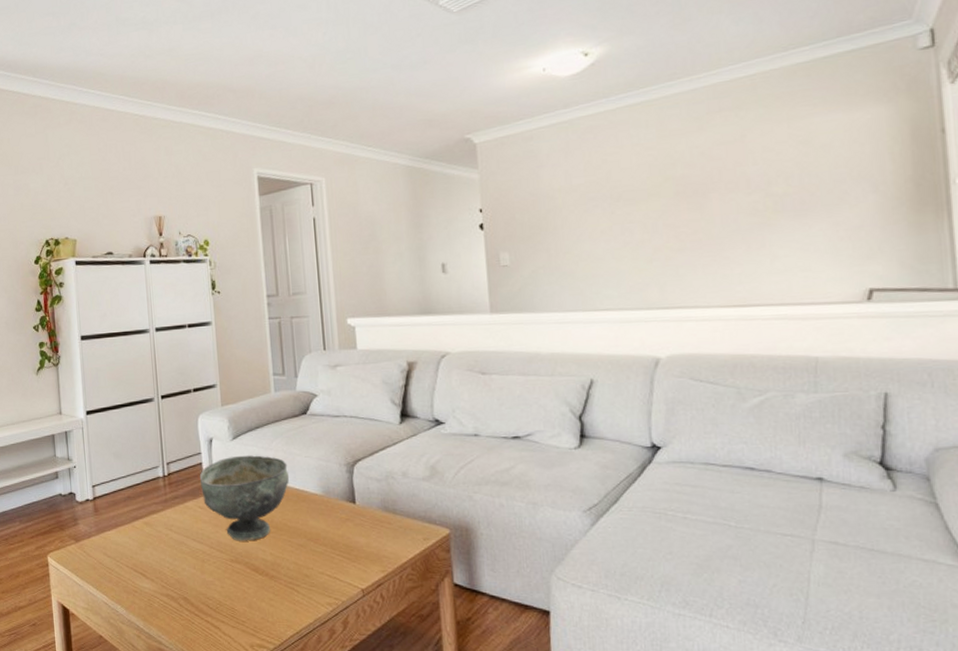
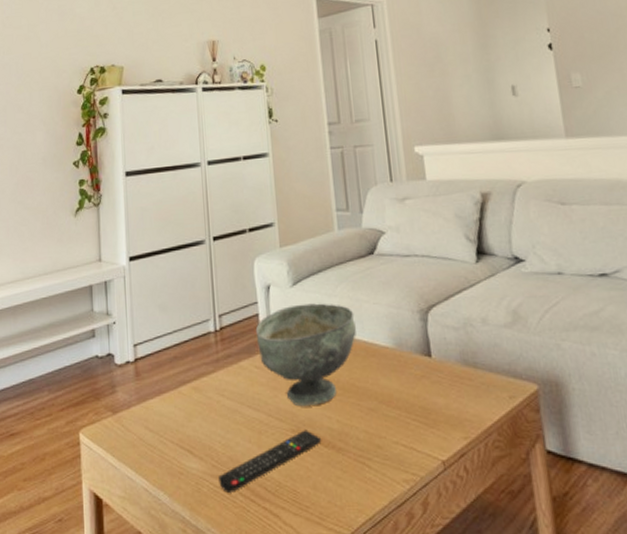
remote control: none [167,560,257,608] -> present [218,430,322,492]

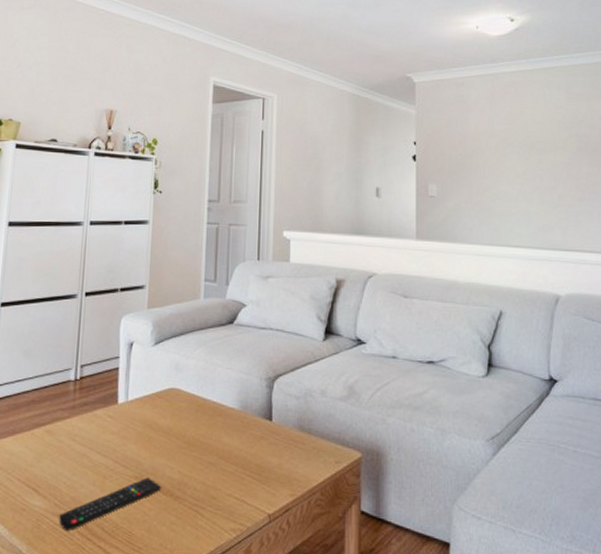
decorative bowl: present [255,303,357,406] -> none [113,362,209,456]

